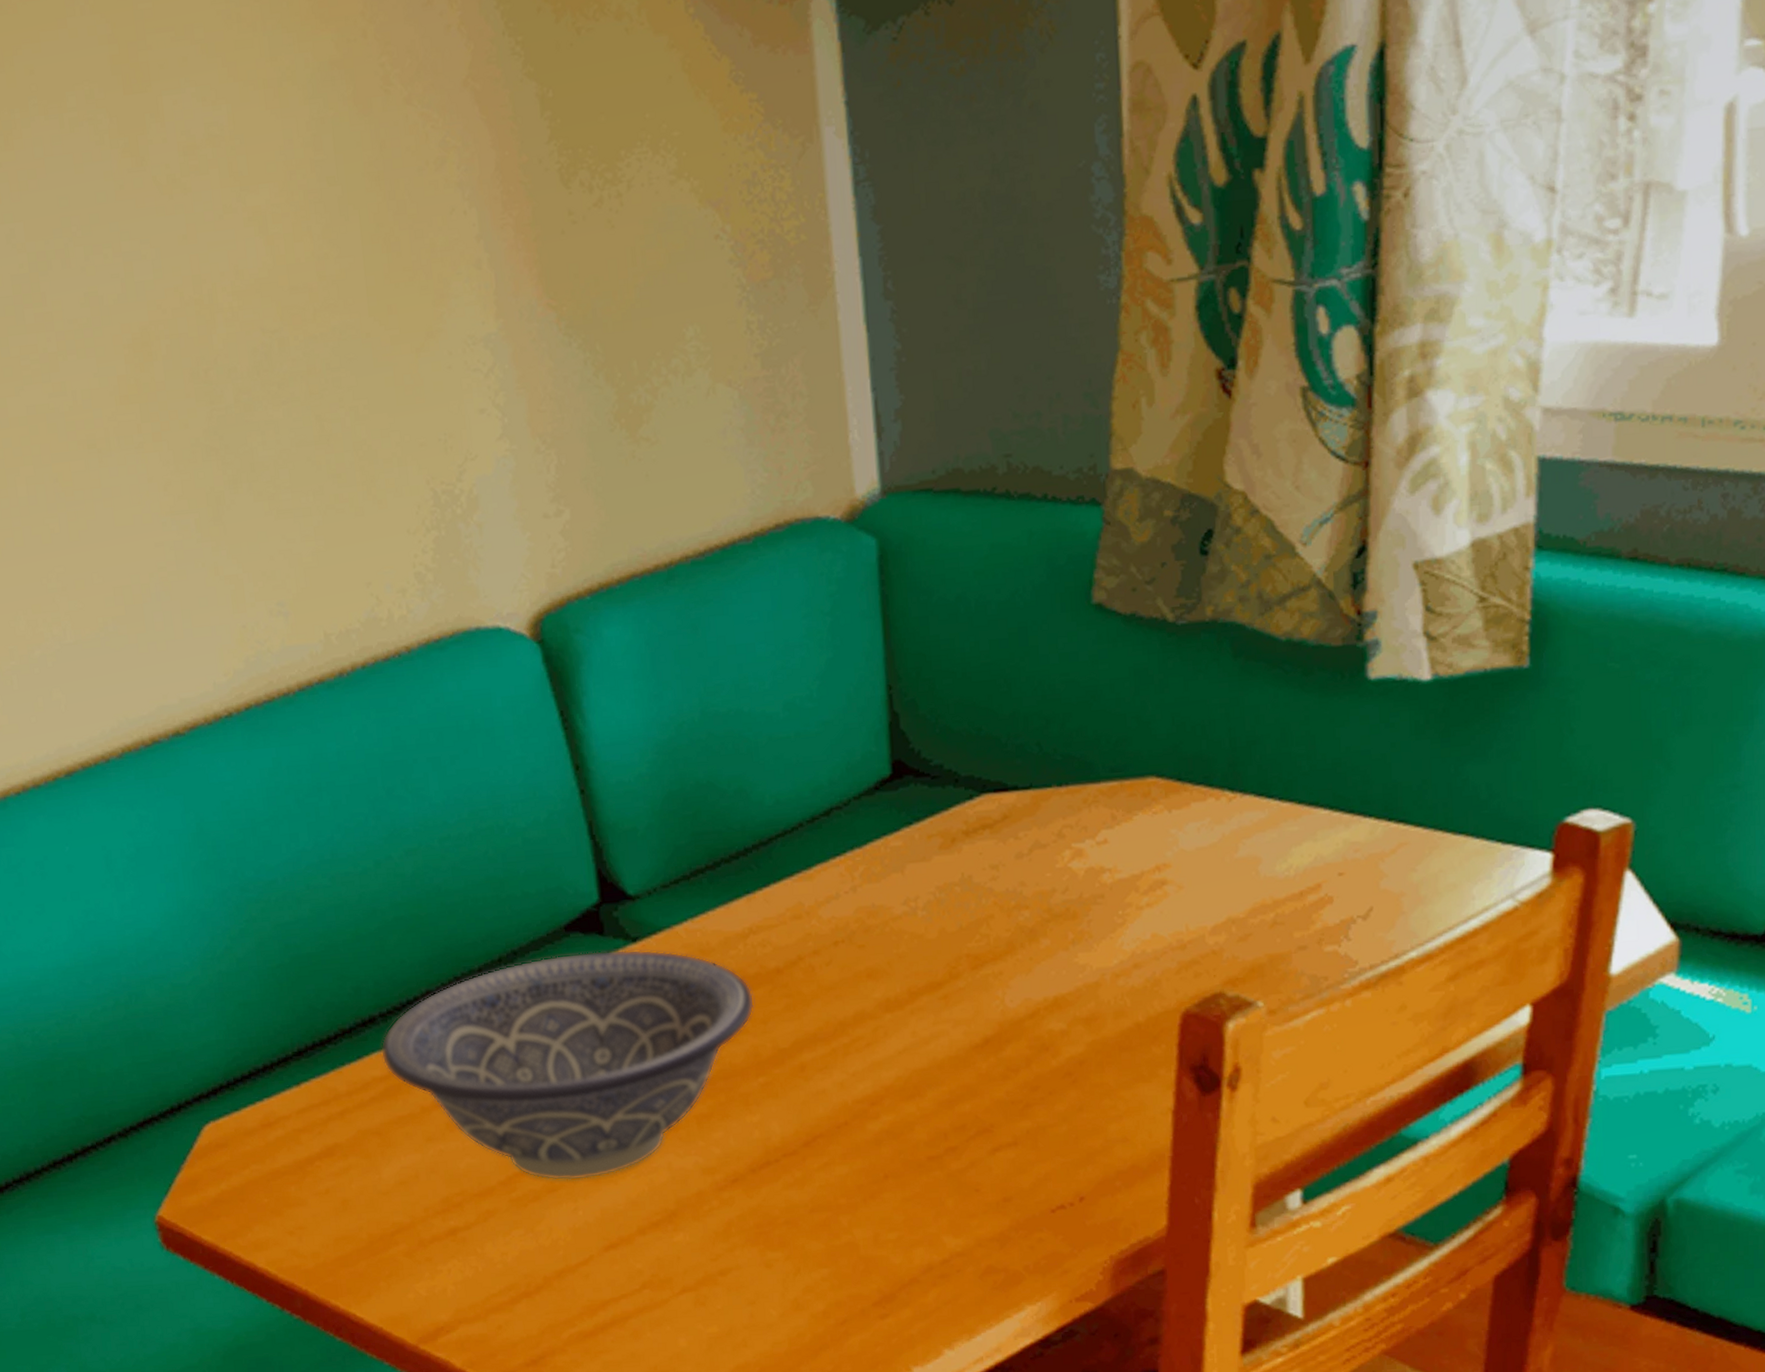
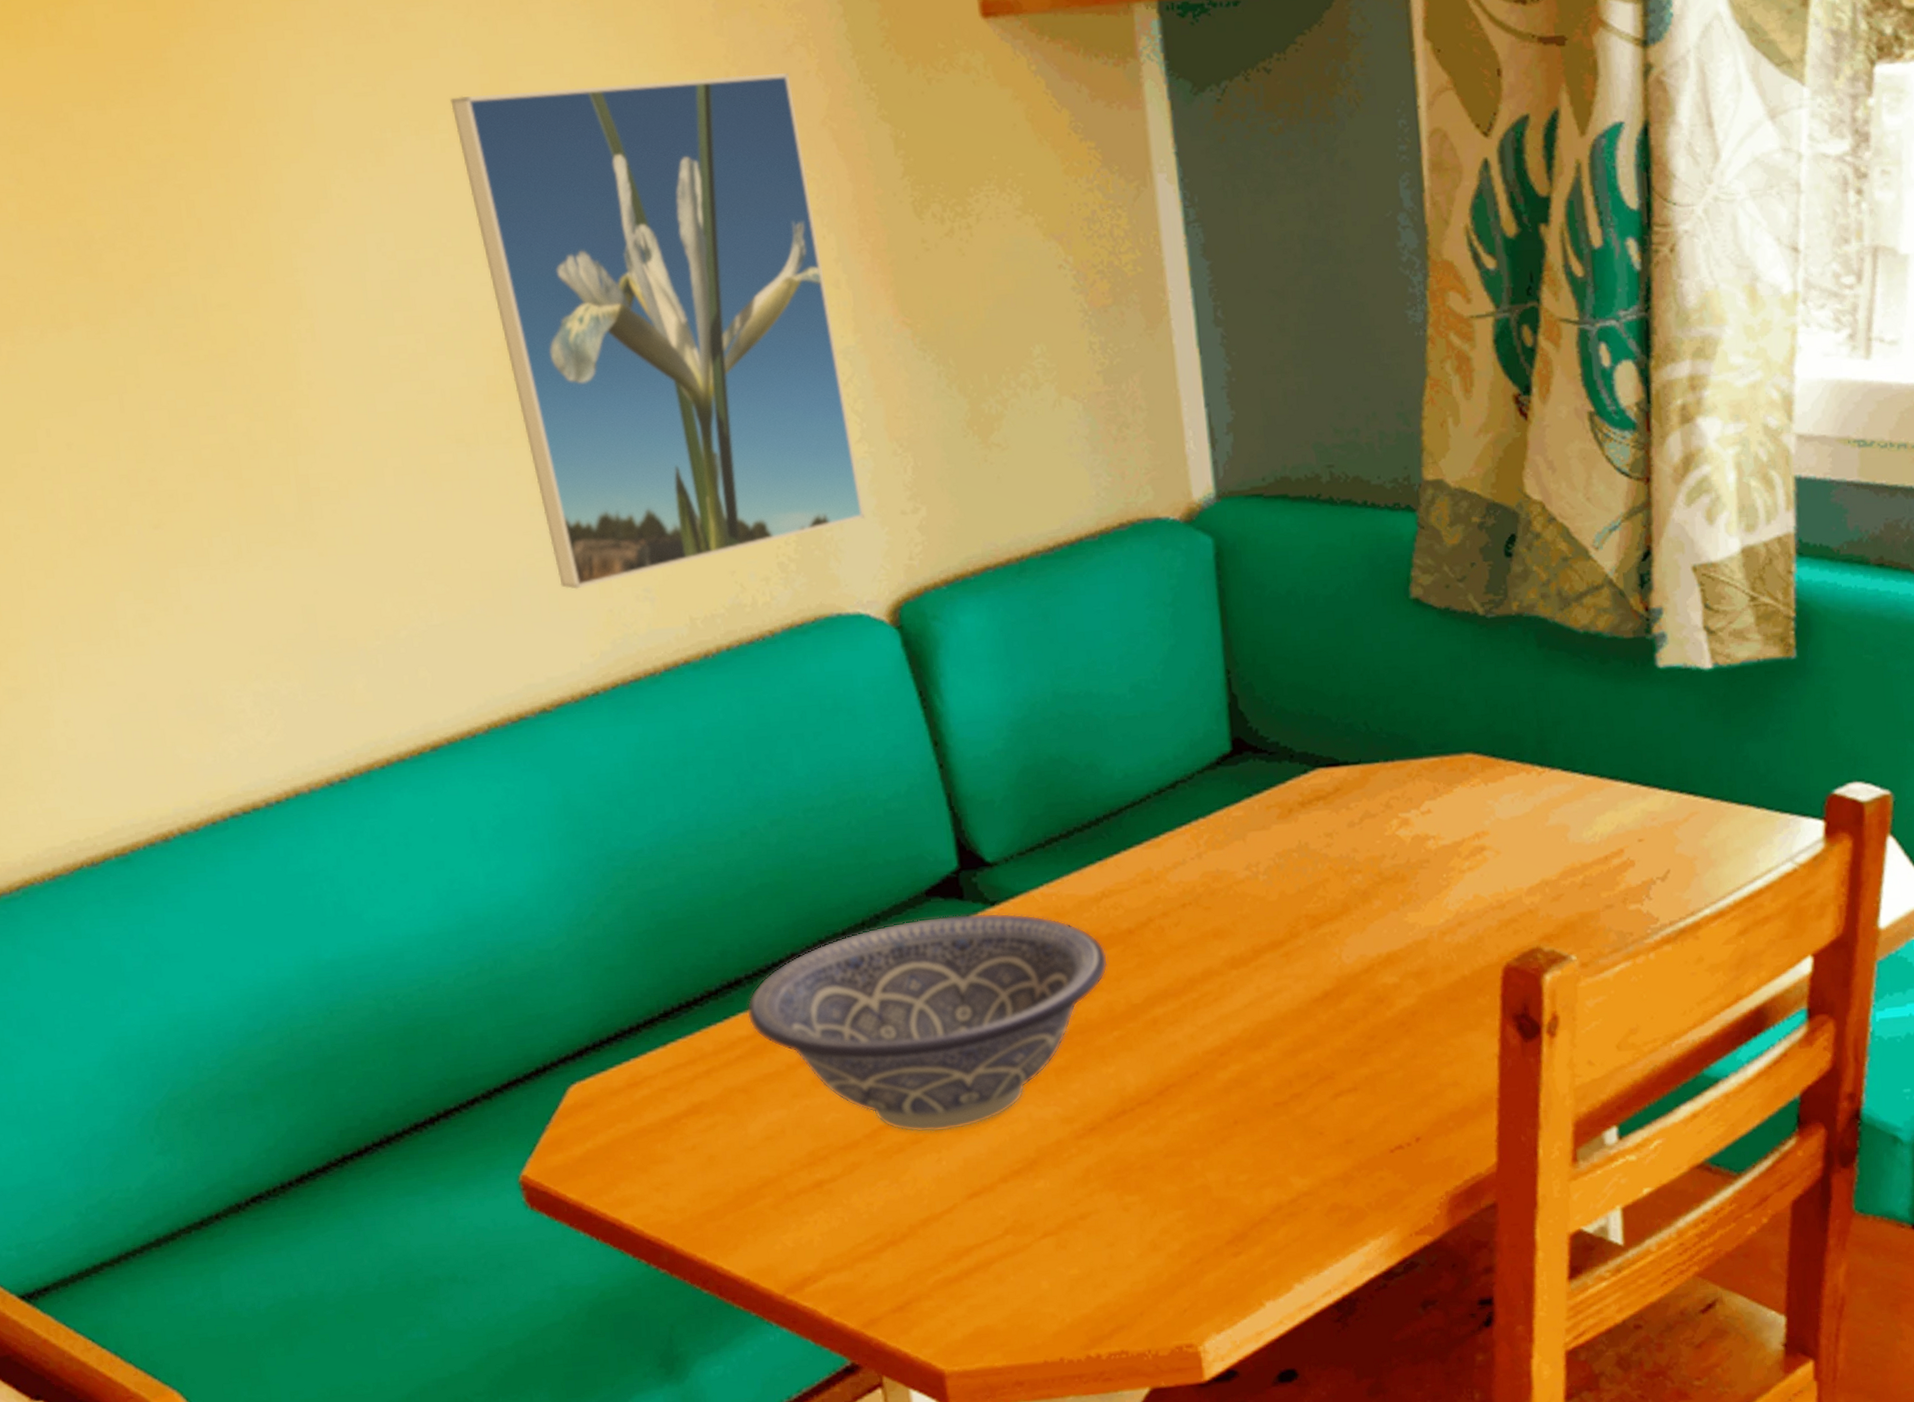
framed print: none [79,28,506,604] -> present [450,73,865,589]

